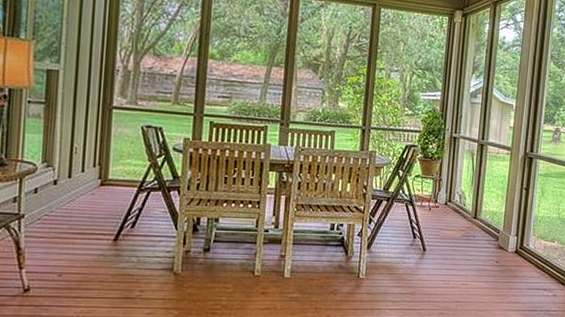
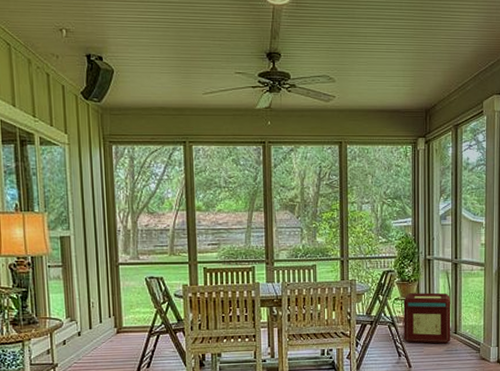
storage box: none [420,171,474,228] -> present [403,292,451,344]

